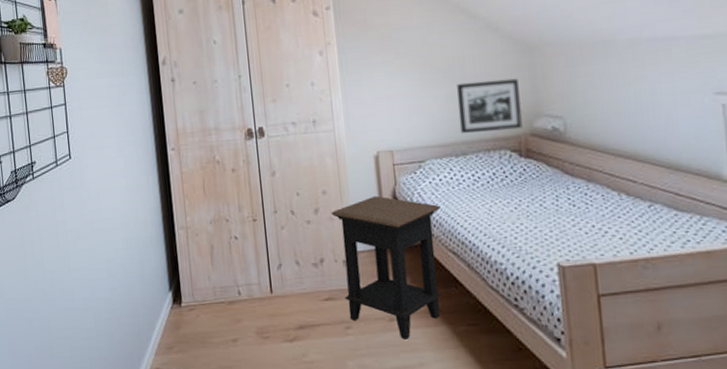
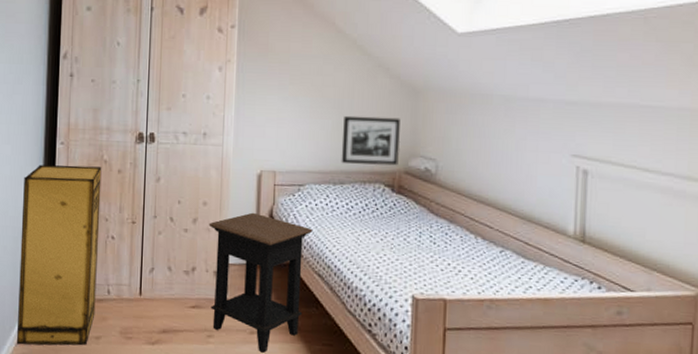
storage cabinet: none [140,168,229,355] -> present [16,164,102,345]

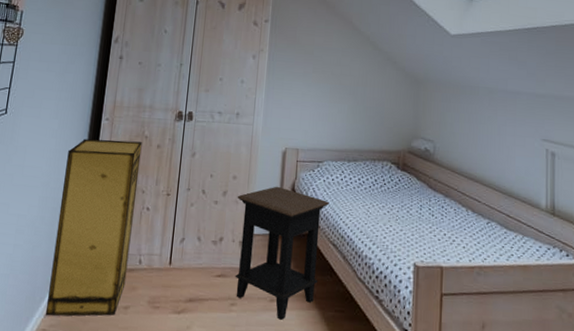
picture frame: present [341,115,401,166] -> none [355,101,405,146]

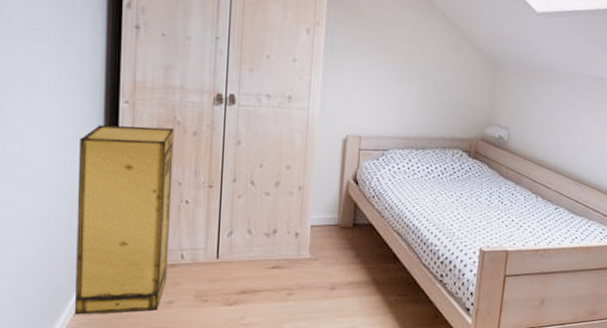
side table: present [235,186,329,320] -> none [291,176,395,306]

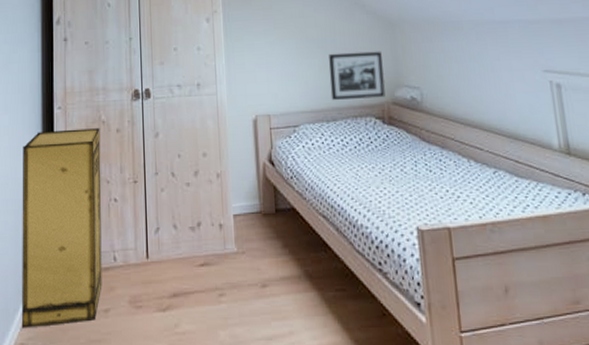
picture frame: none [424,84,481,133] -> present [329,51,385,101]

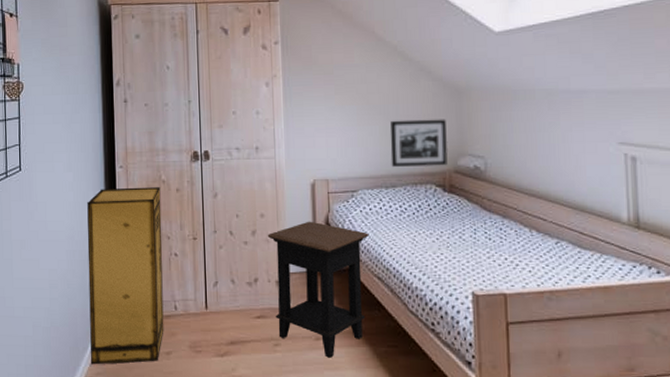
side table: none [210,158,313,307] -> present [267,221,369,358]

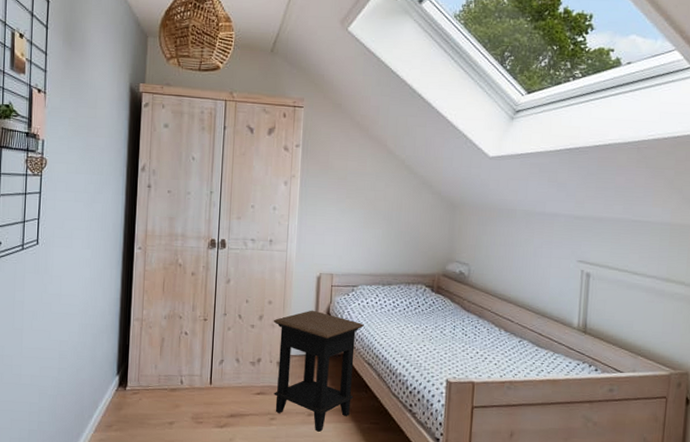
storage cabinet: present [87,187,164,365] -> none [94,267,177,432]
picture frame: present [390,119,448,168] -> none [389,226,440,269]

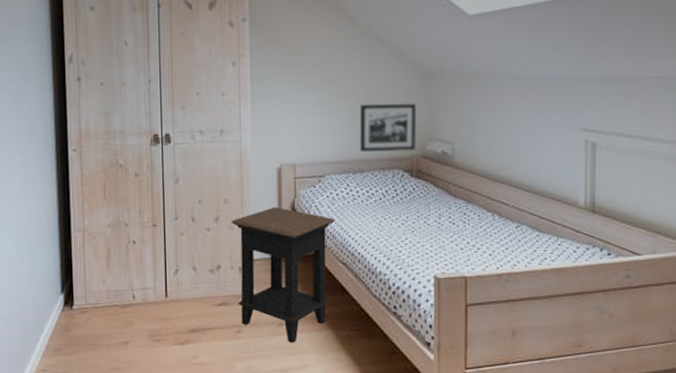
picture frame: none [389,226,440,269] -> present [359,103,417,153]

